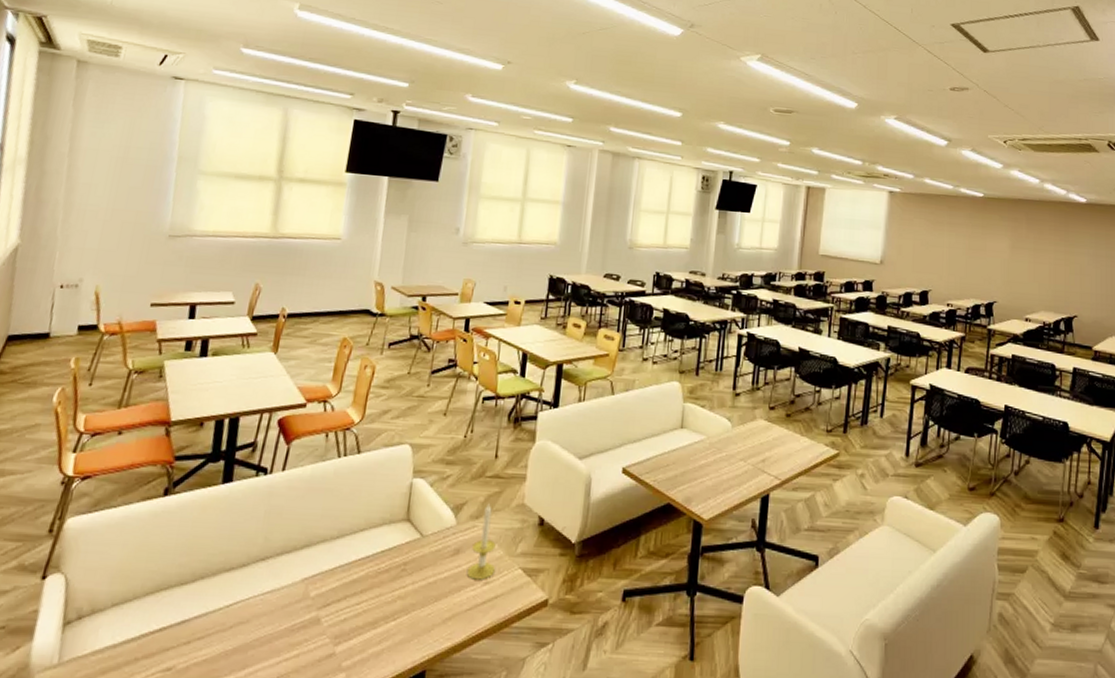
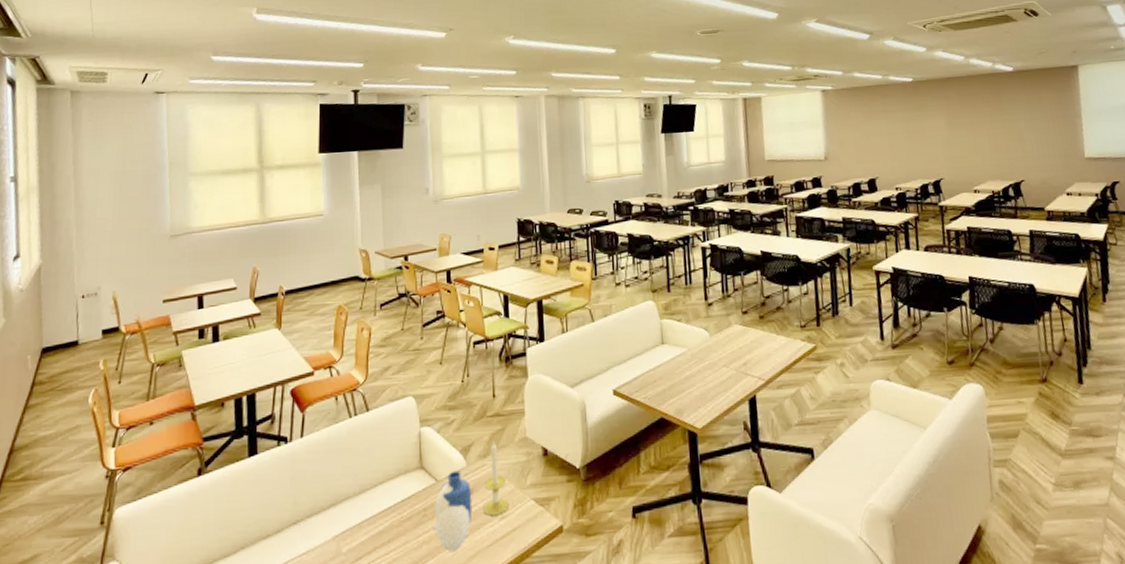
vase: none [410,528,458,611] -> present [432,470,473,552]

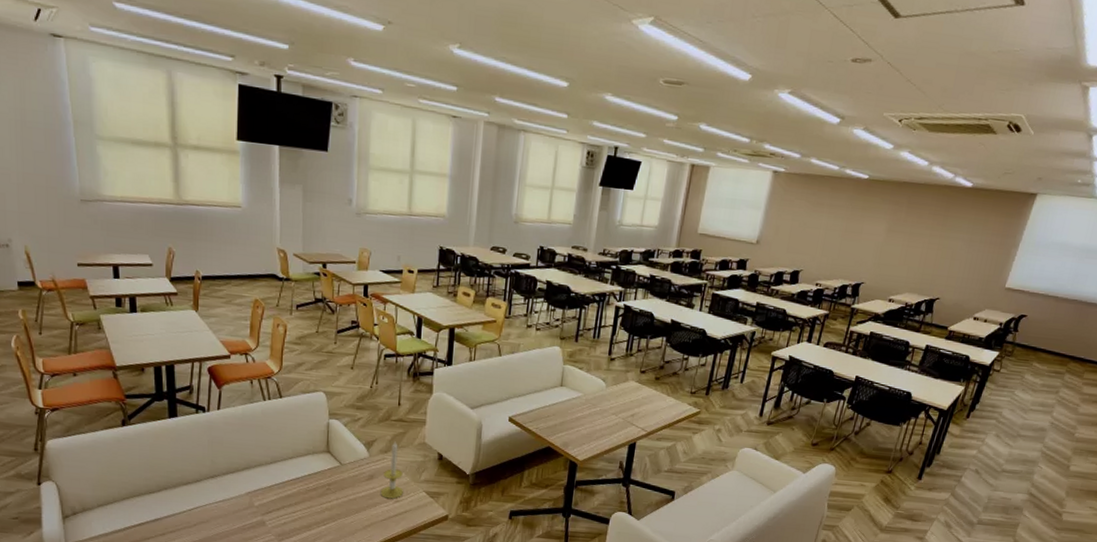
vase: present [432,470,473,552] -> none [335,459,372,519]

